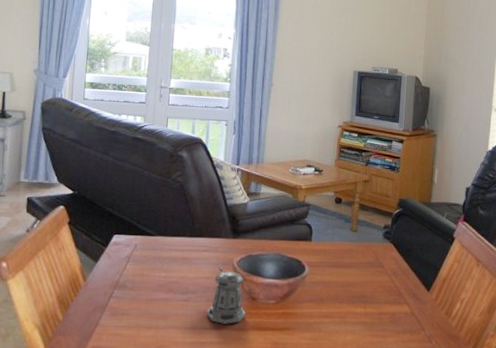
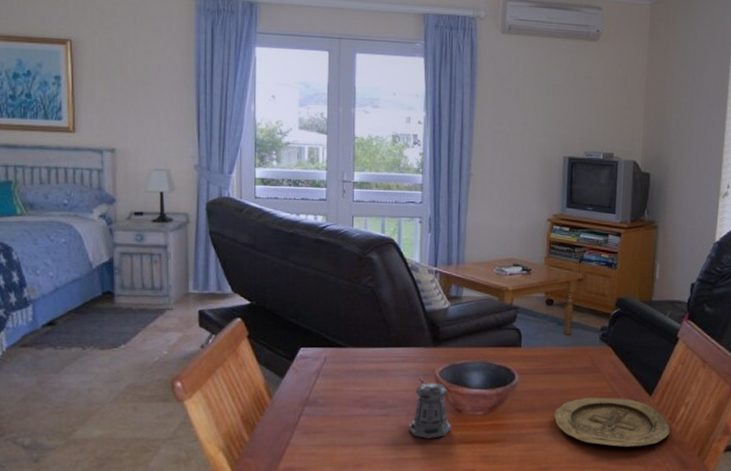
plate: none [340,291,447,340] -> present [554,398,670,447]

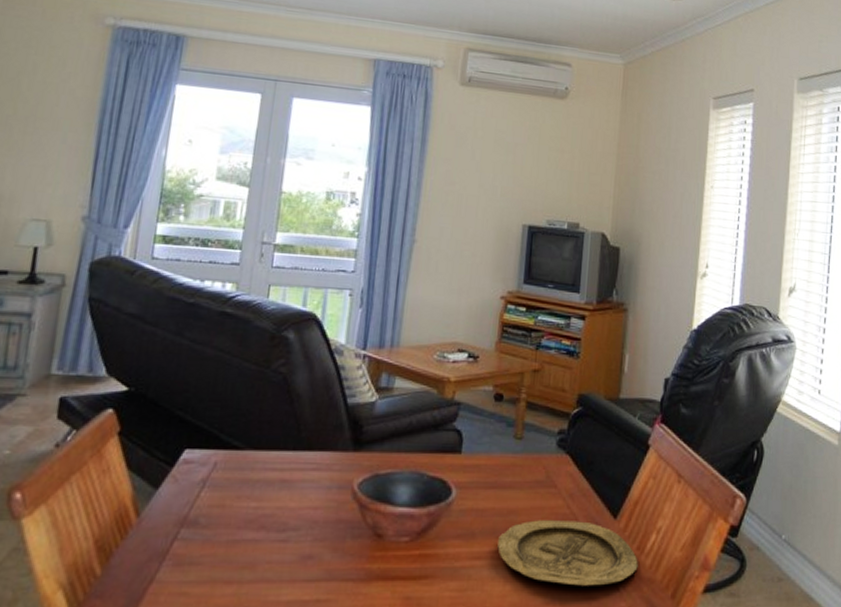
pepper shaker: present [409,378,451,439] -> none [313,492,368,573]

